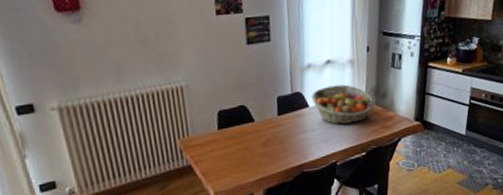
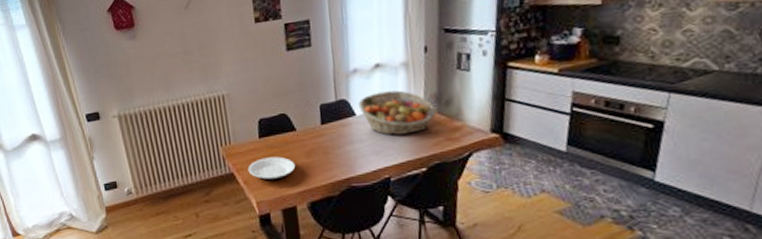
plate: none [206,147,254,171] -> present [248,156,296,181]

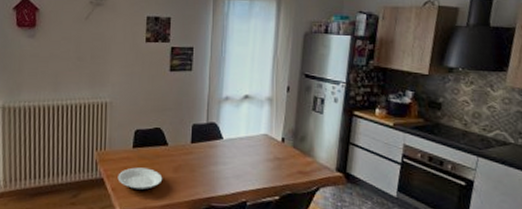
fruit basket: present [358,90,438,136] -> none [226,120,293,163]

